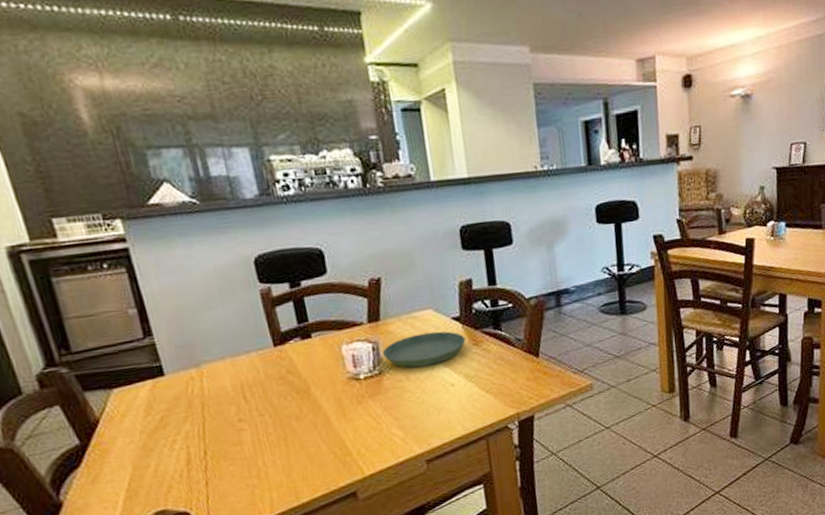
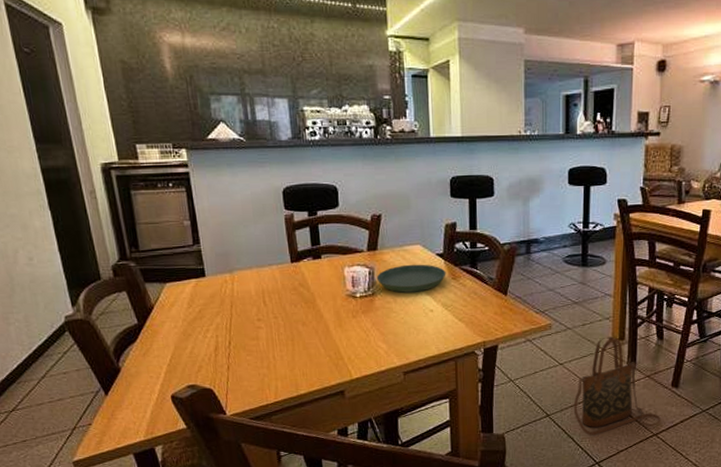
handbag: none [625,390,722,504] -> present [573,336,661,436]

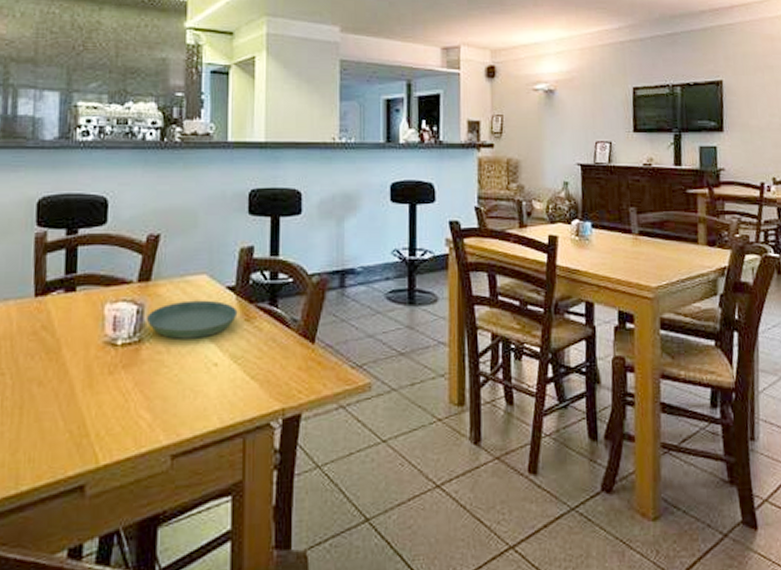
handbag: present [573,336,661,436] -> none [401,400,518,552]

